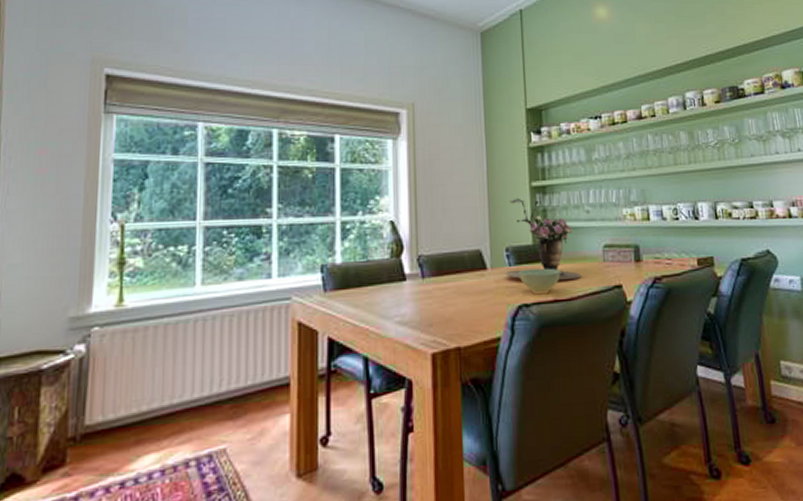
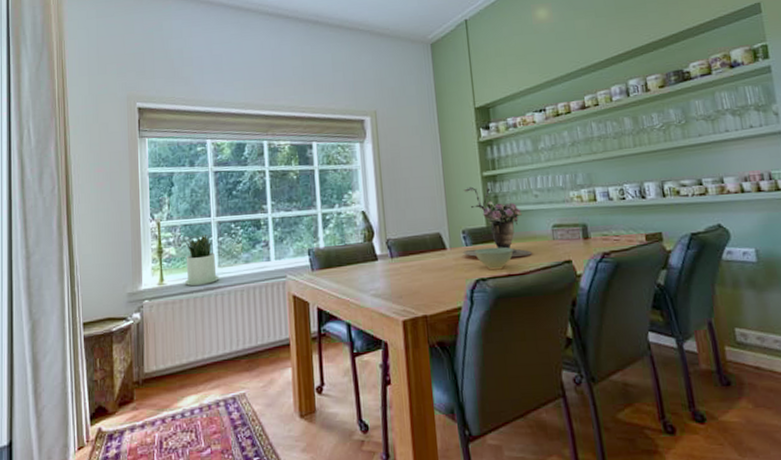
planter: none [152,243,202,310] -> present [184,235,219,287]

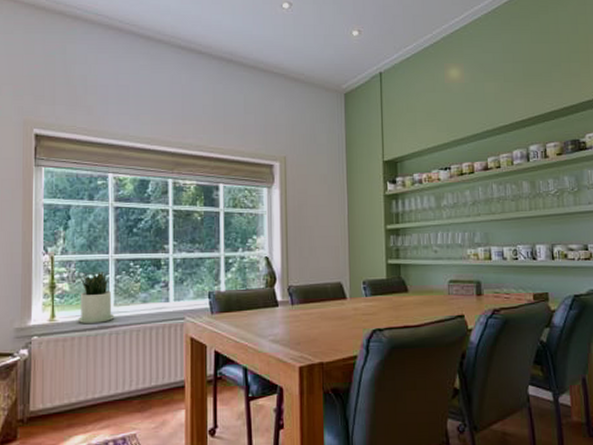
flower arrangement: present [462,185,533,257] -> none [362,238,429,310]
bowl: present [474,247,514,271] -> none [373,299,411,321]

